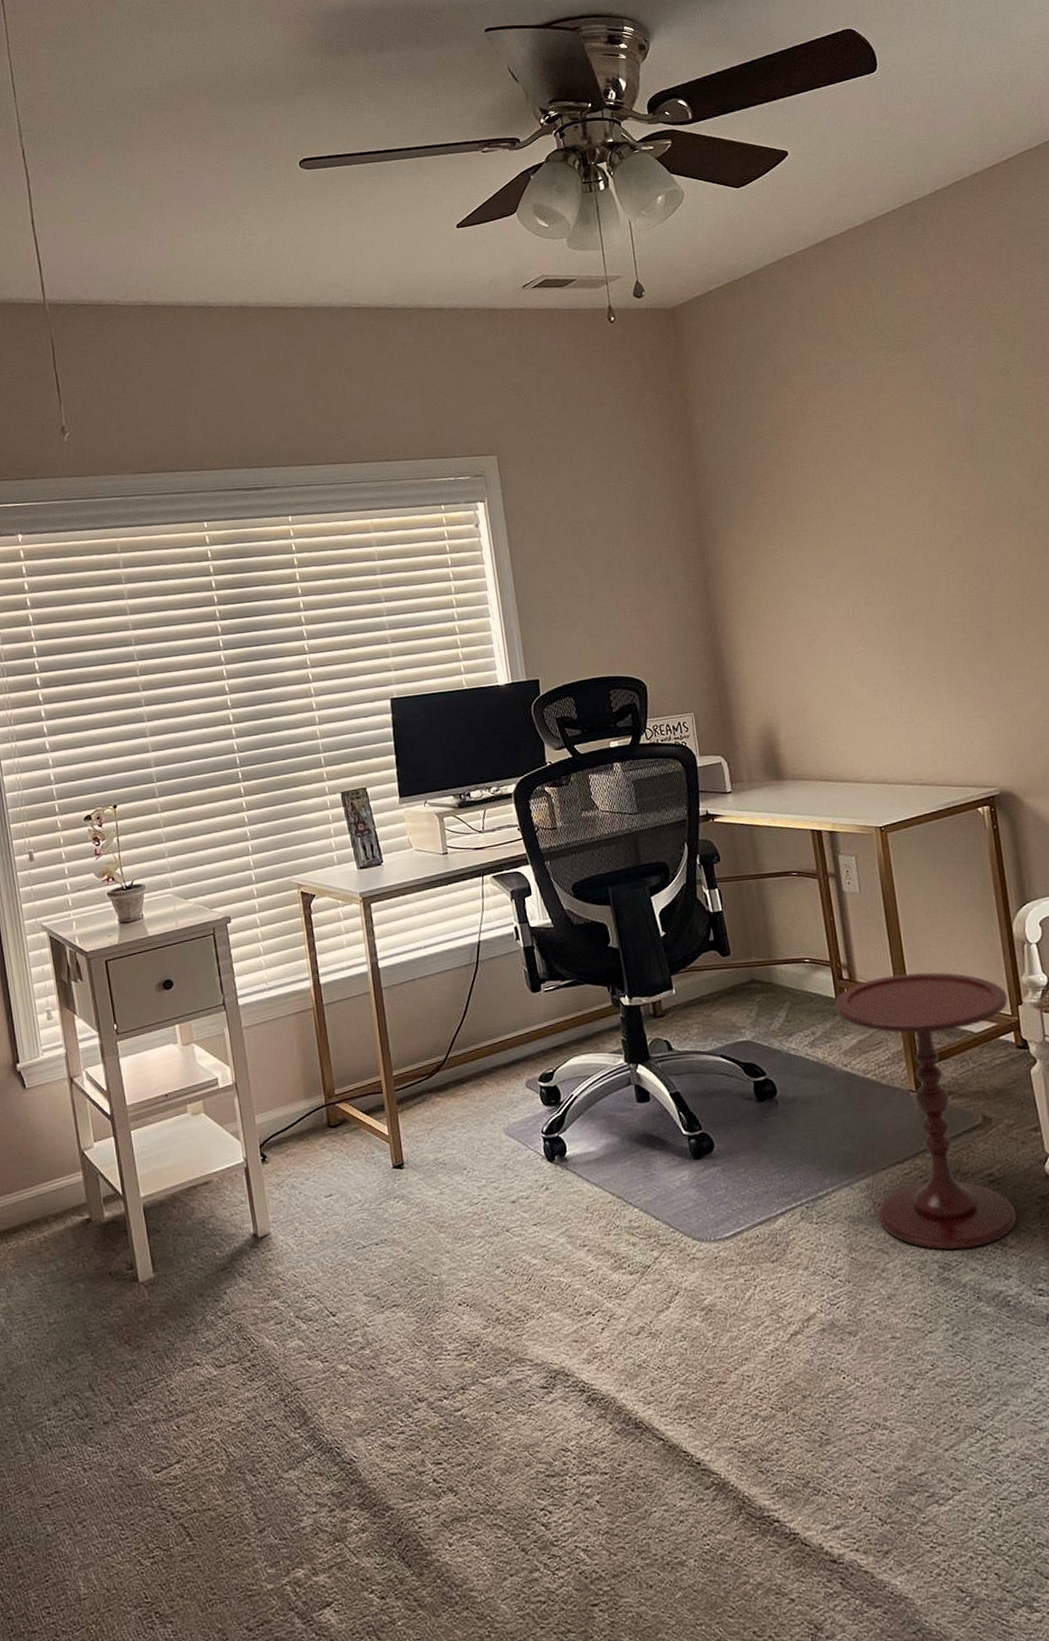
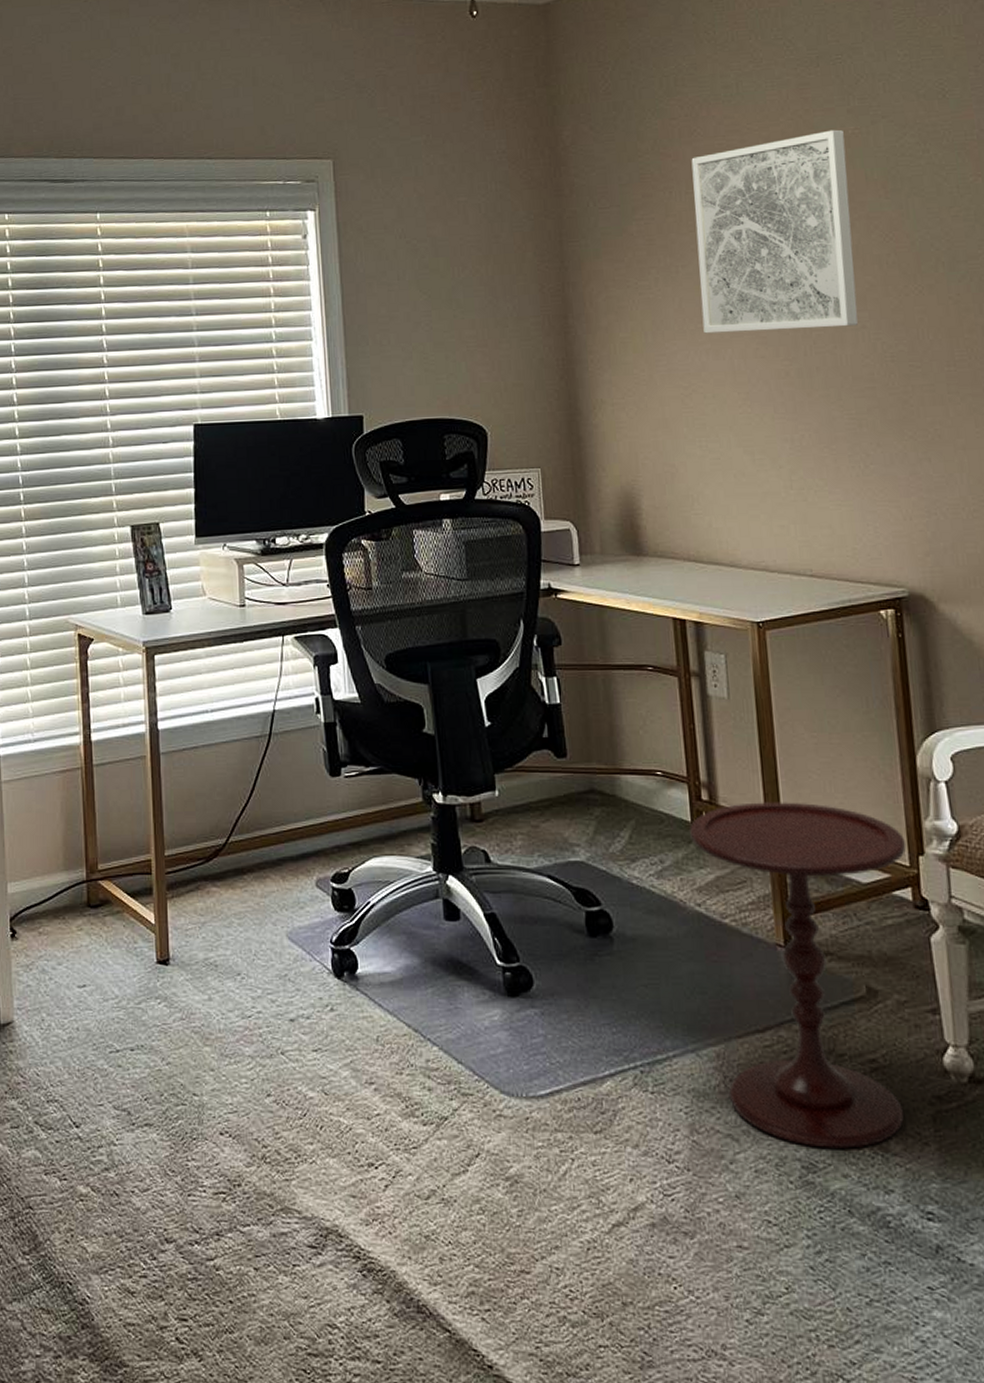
wall art: none [804,405,948,587] -> present [691,129,858,334]

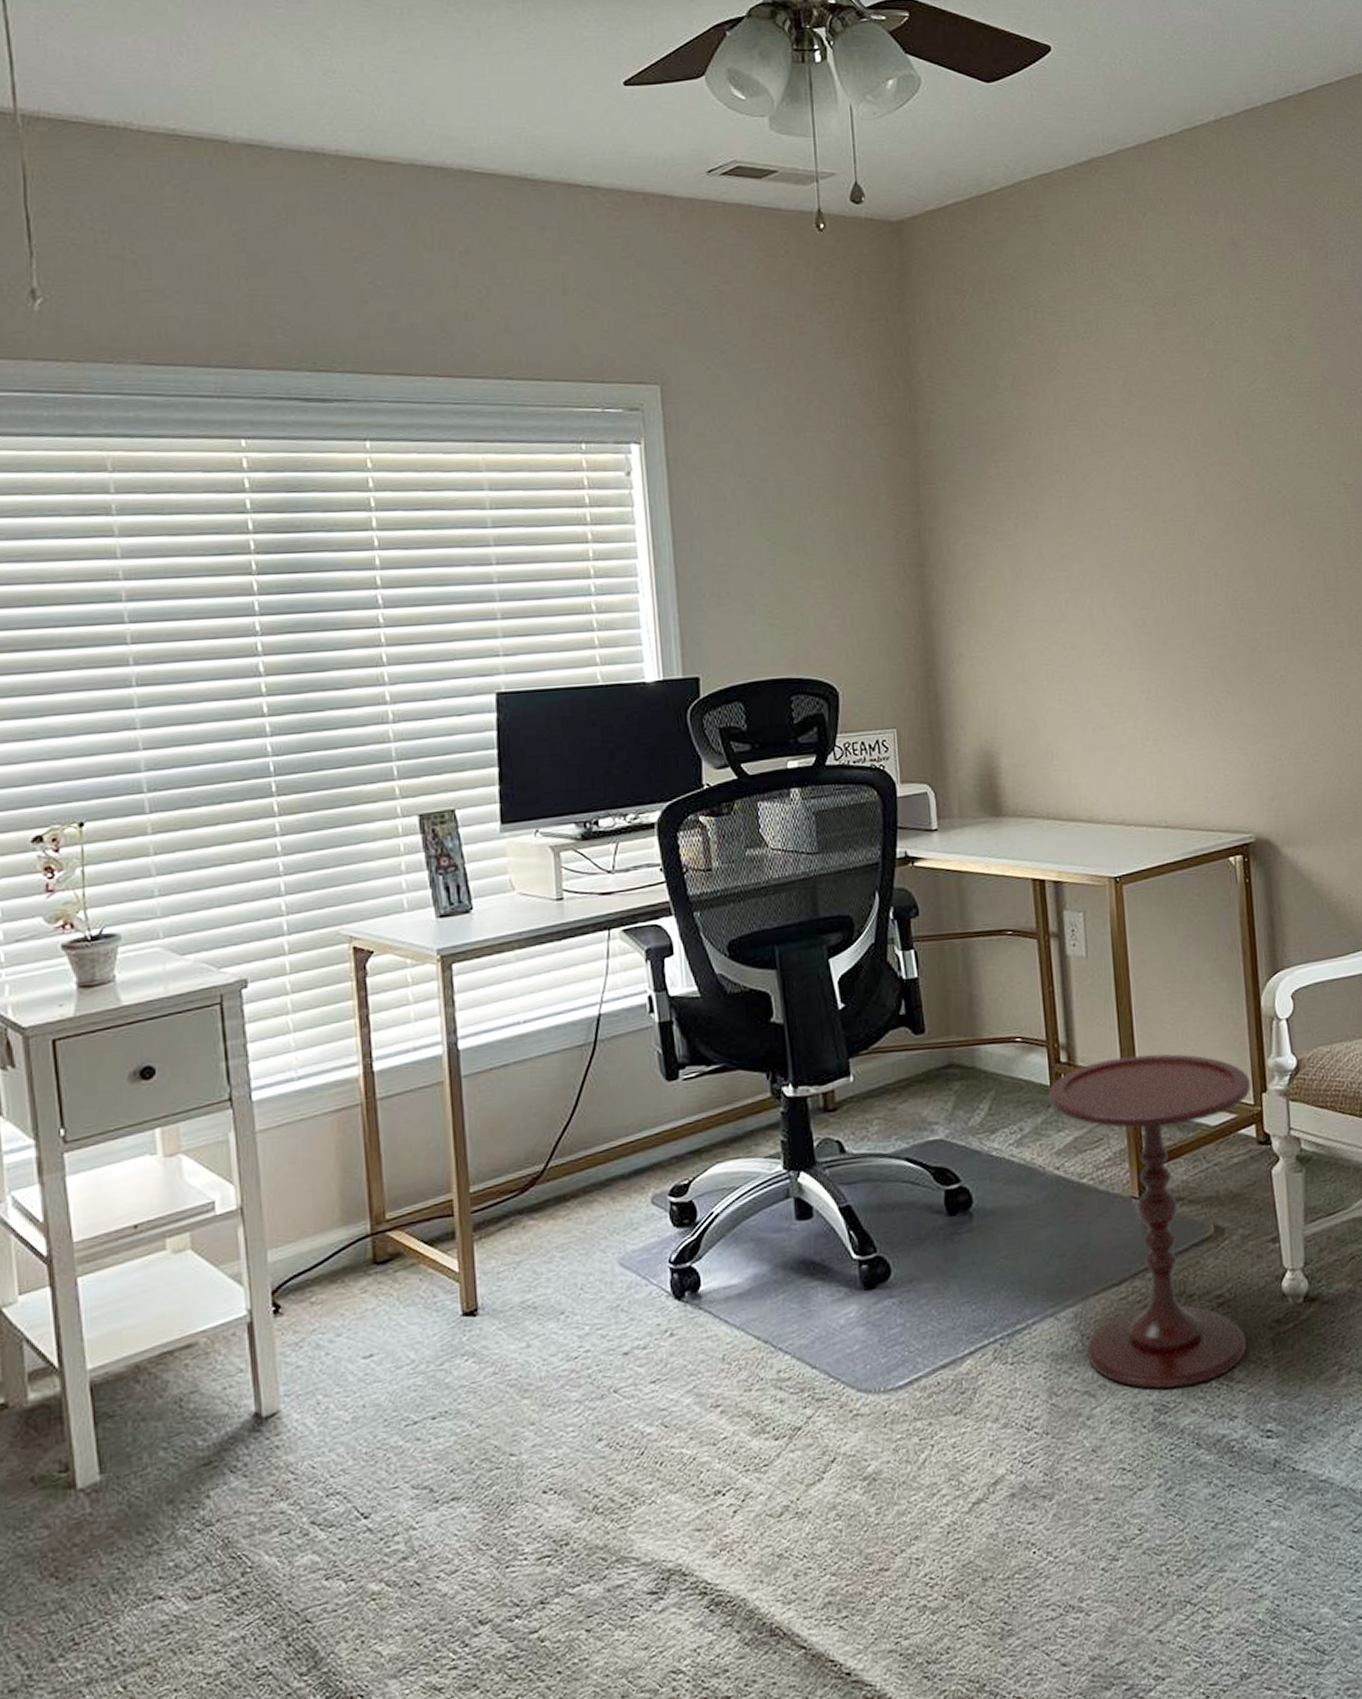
wall art: present [691,129,858,334] -> none [1051,372,1212,582]

